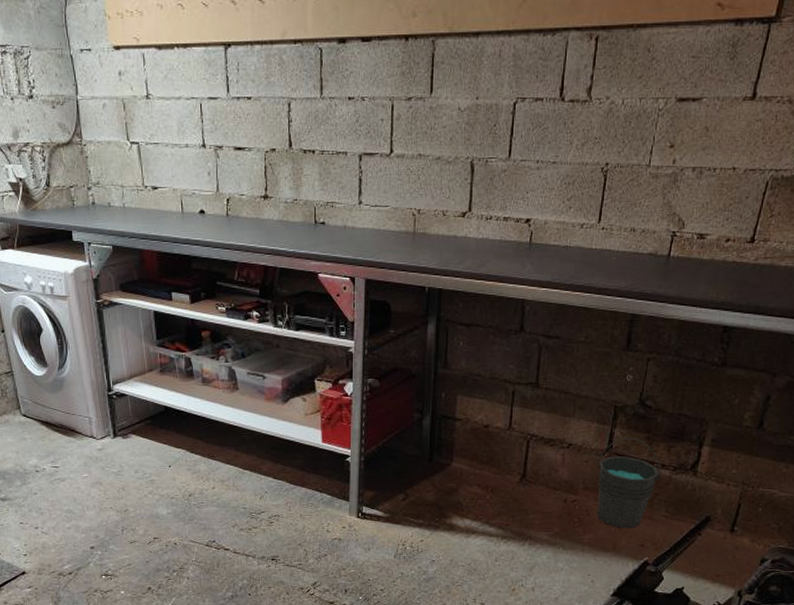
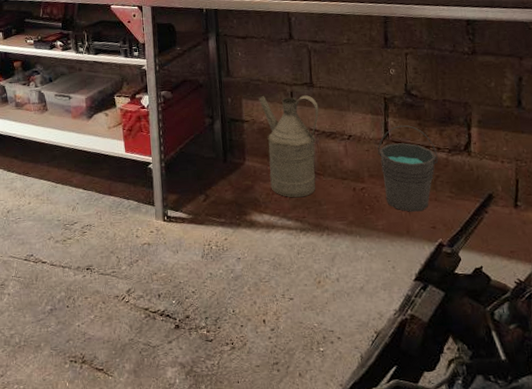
watering can: none [476,392,541,505] -> present [259,95,319,198]

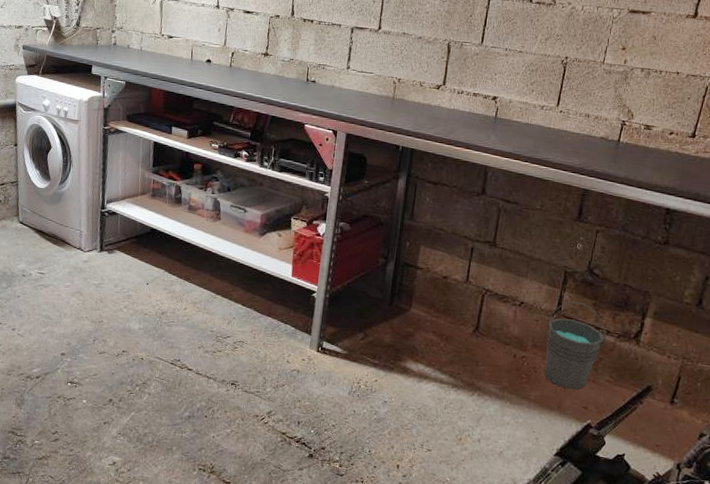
watering can: present [259,95,319,198] -> none [431,245,497,354]

